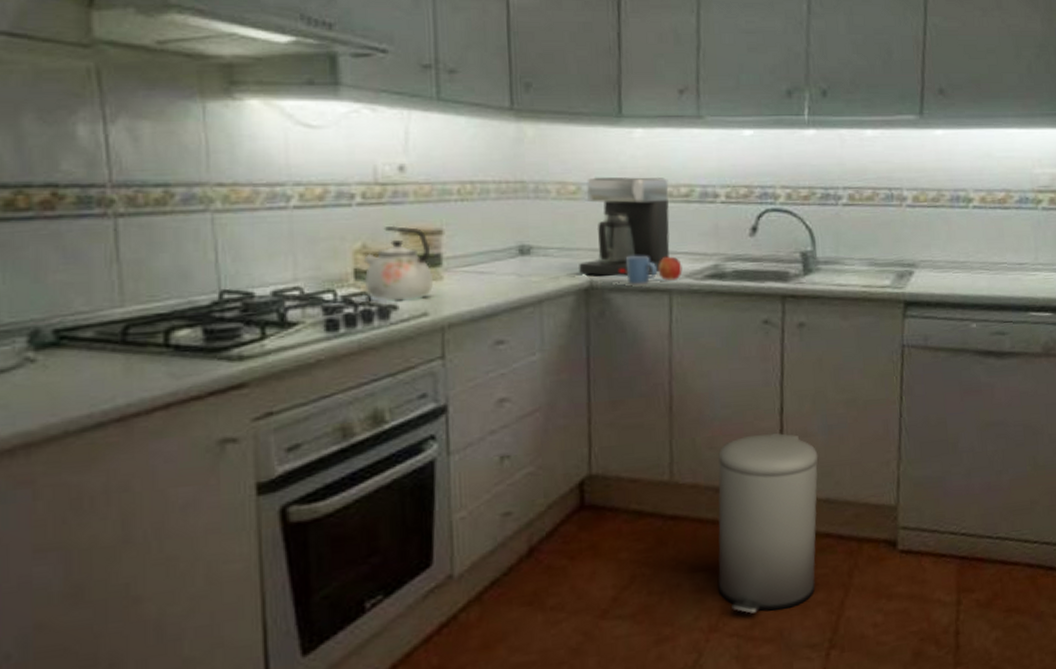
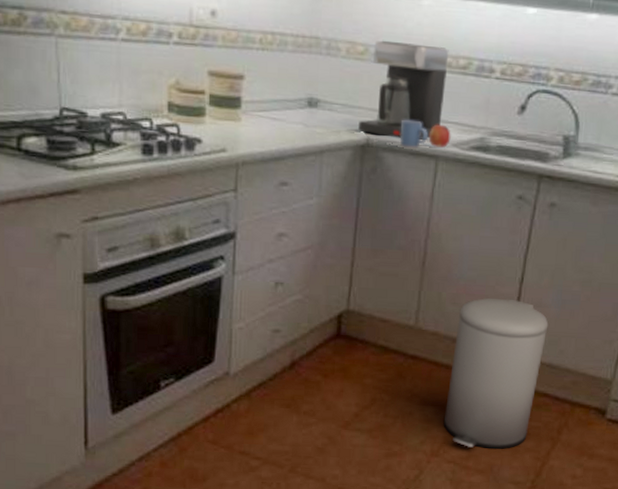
kettle: present [363,225,433,302] -> none [175,66,233,136]

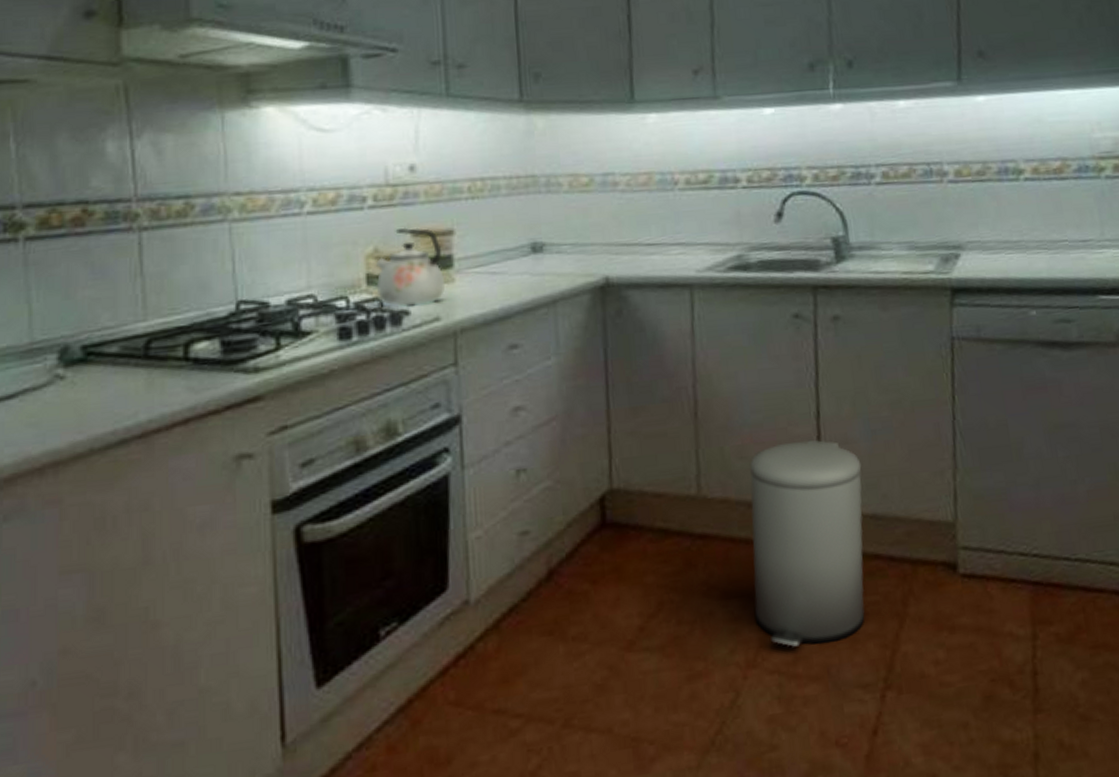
kettle: none [175,66,233,136] -> present [376,227,445,307]
coffee maker: present [357,40,449,138] -> none [592,164,689,272]
mug: present [399,119,428,149] -> none [643,248,676,282]
fruit: present [428,124,451,148] -> none [677,248,704,275]

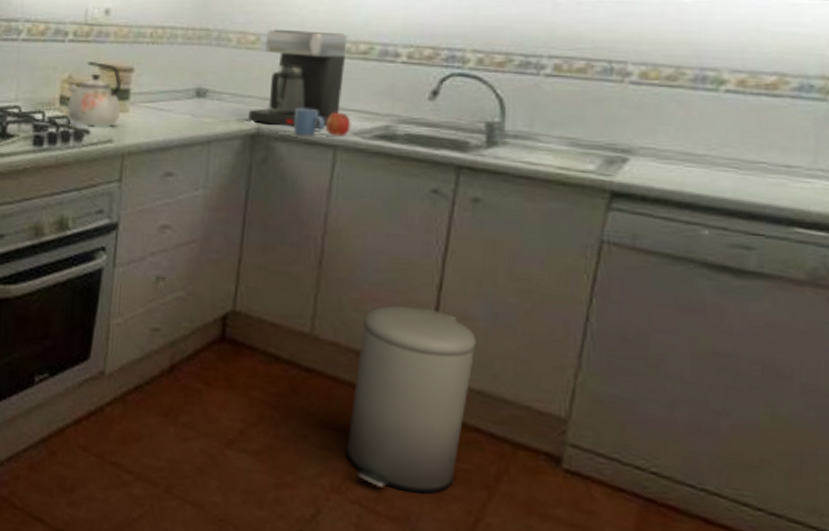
coffee maker: none [592,164,689,272] -> present [247,29,348,127]
mug: none [643,248,676,282] -> present [293,107,324,139]
fruit: none [677,248,704,275] -> present [325,112,351,137]

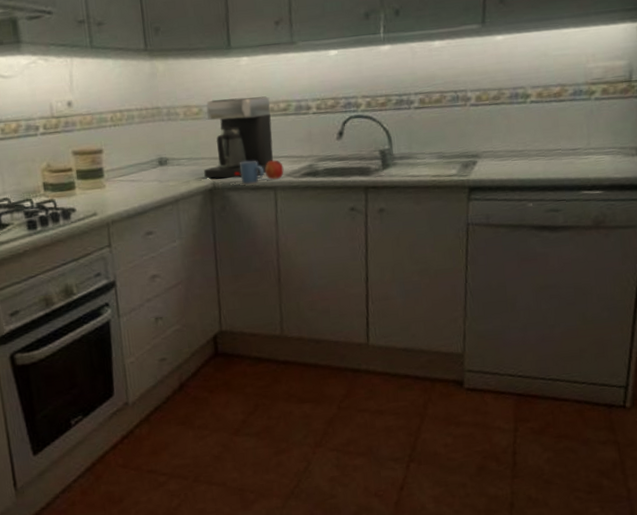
kettle: present [66,61,123,127] -> none [49,148,99,206]
pedal bin: present [345,306,477,494] -> none [317,297,398,435]

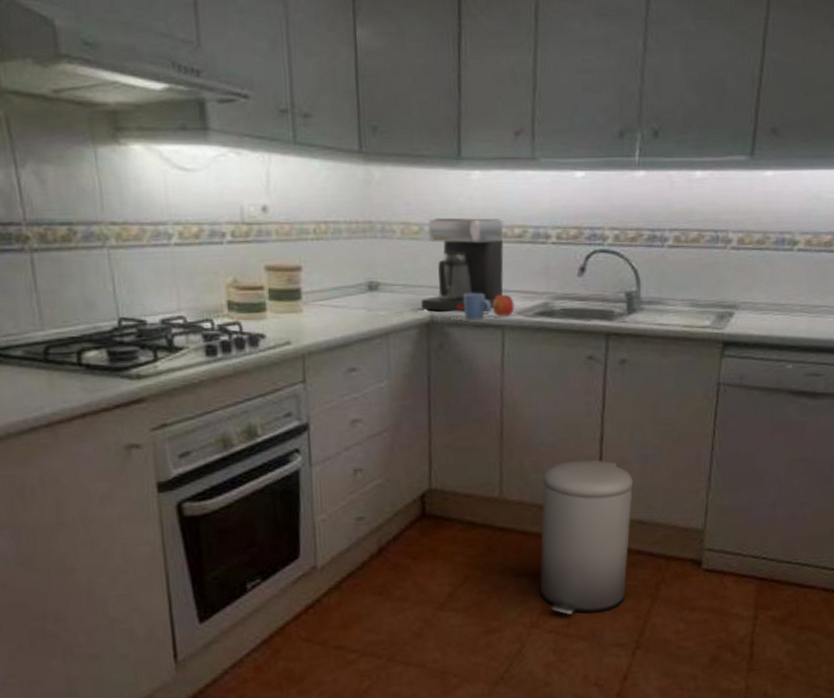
pedal bin: none [317,297,398,435] -> present [539,459,634,616]

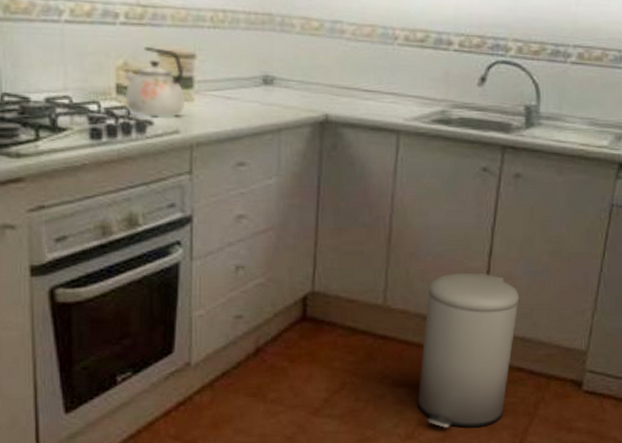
kettle: none [235,262,294,331] -> present [124,46,184,118]
coffee maker: present [420,218,504,312] -> none [315,15,406,114]
mug: present [463,292,491,322] -> none [359,94,387,124]
fruit: present [492,294,515,317] -> none [389,98,412,122]

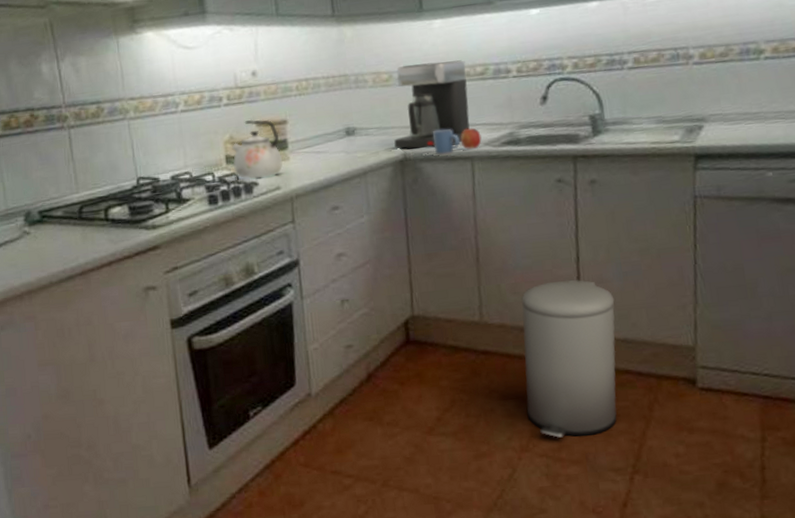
coffee maker: none [315,15,406,114] -> present [393,60,470,149]
mug: none [359,94,387,124] -> present [433,128,460,156]
fruit: none [389,98,412,122] -> present [460,127,482,150]

